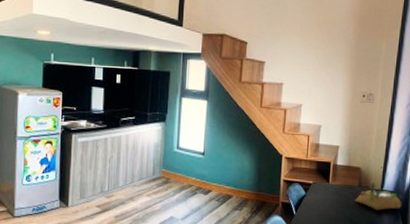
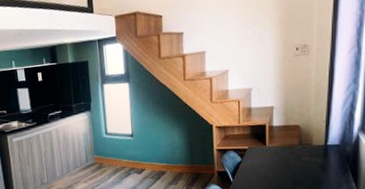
succulent planter: present [355,182,402,211] -> none [296,138,350,167]

